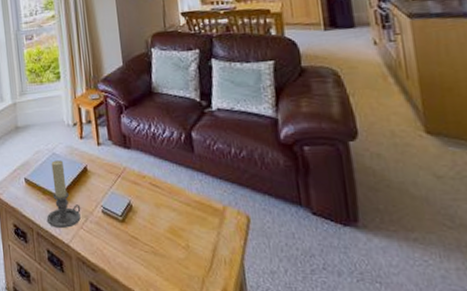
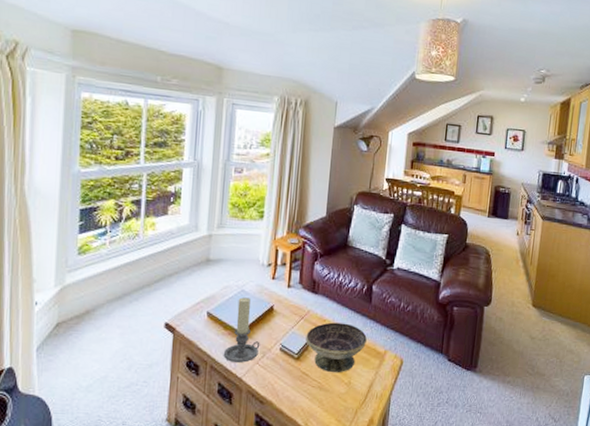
decorative bowl: none [127,178,198,236] -> present [305,322,367,373]

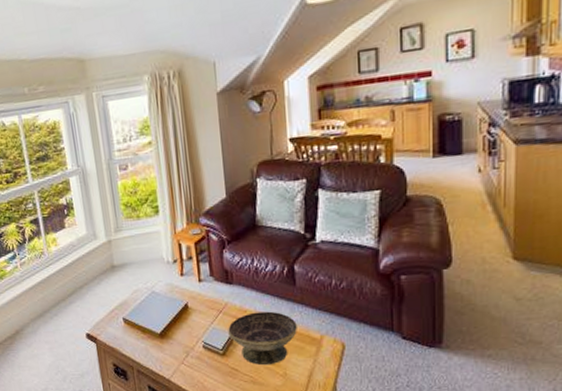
candle holder: present [223,297,260,364] -> none [146,298,182,365]

